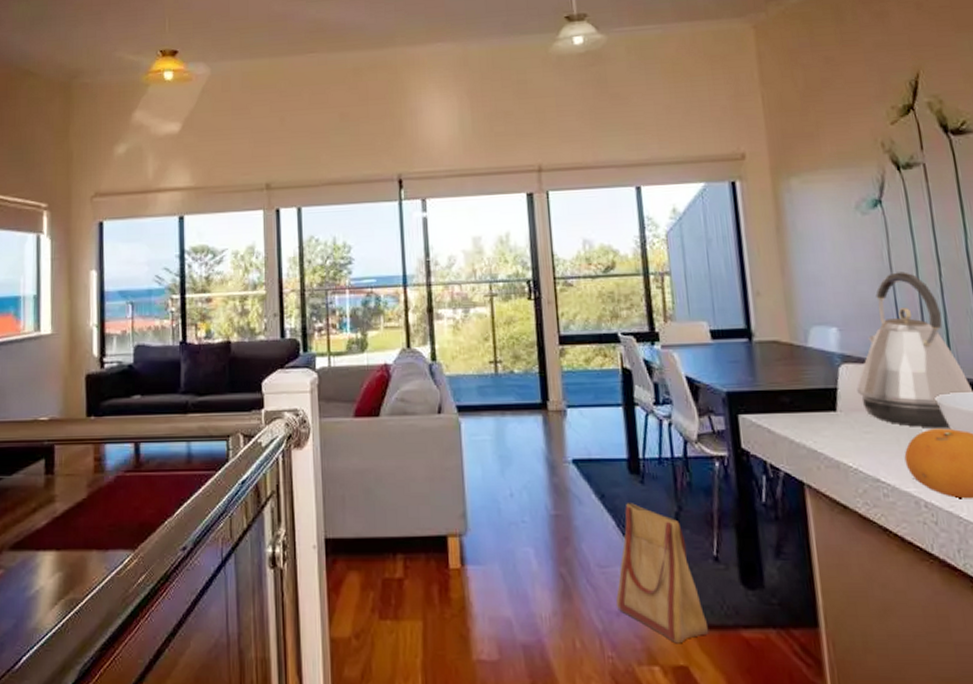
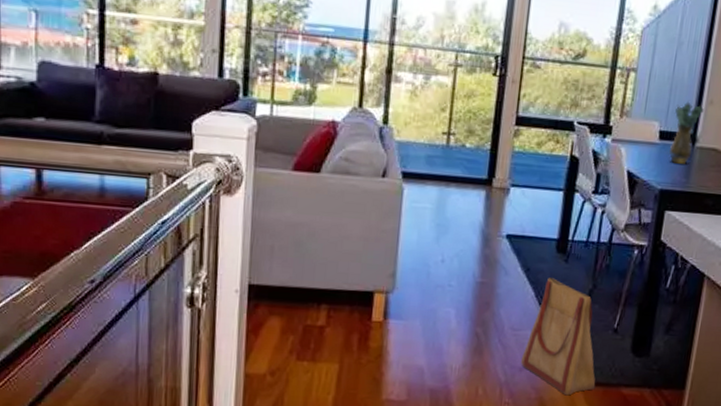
vase: none [721,295,752,362] -> present [669,100,704,164]

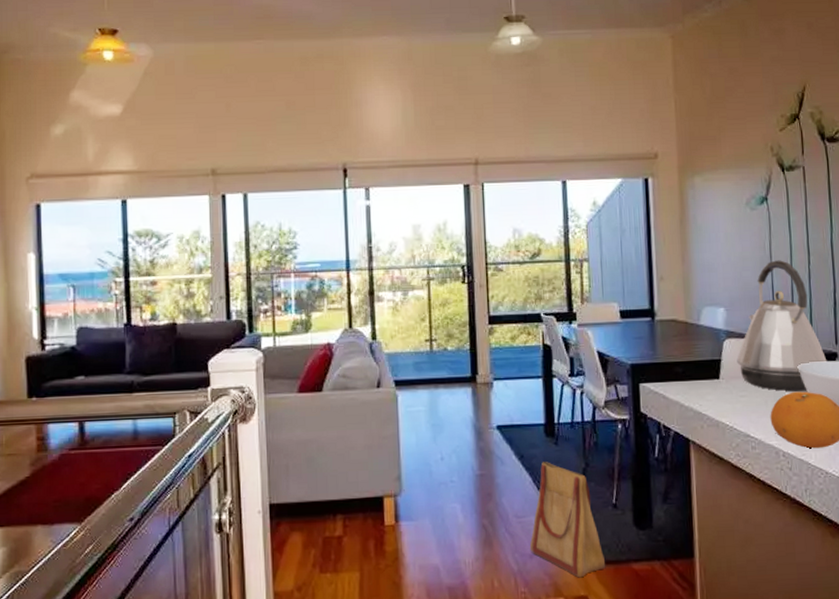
vase: present [669,100,704,164] -> none [630,279,656,338]

